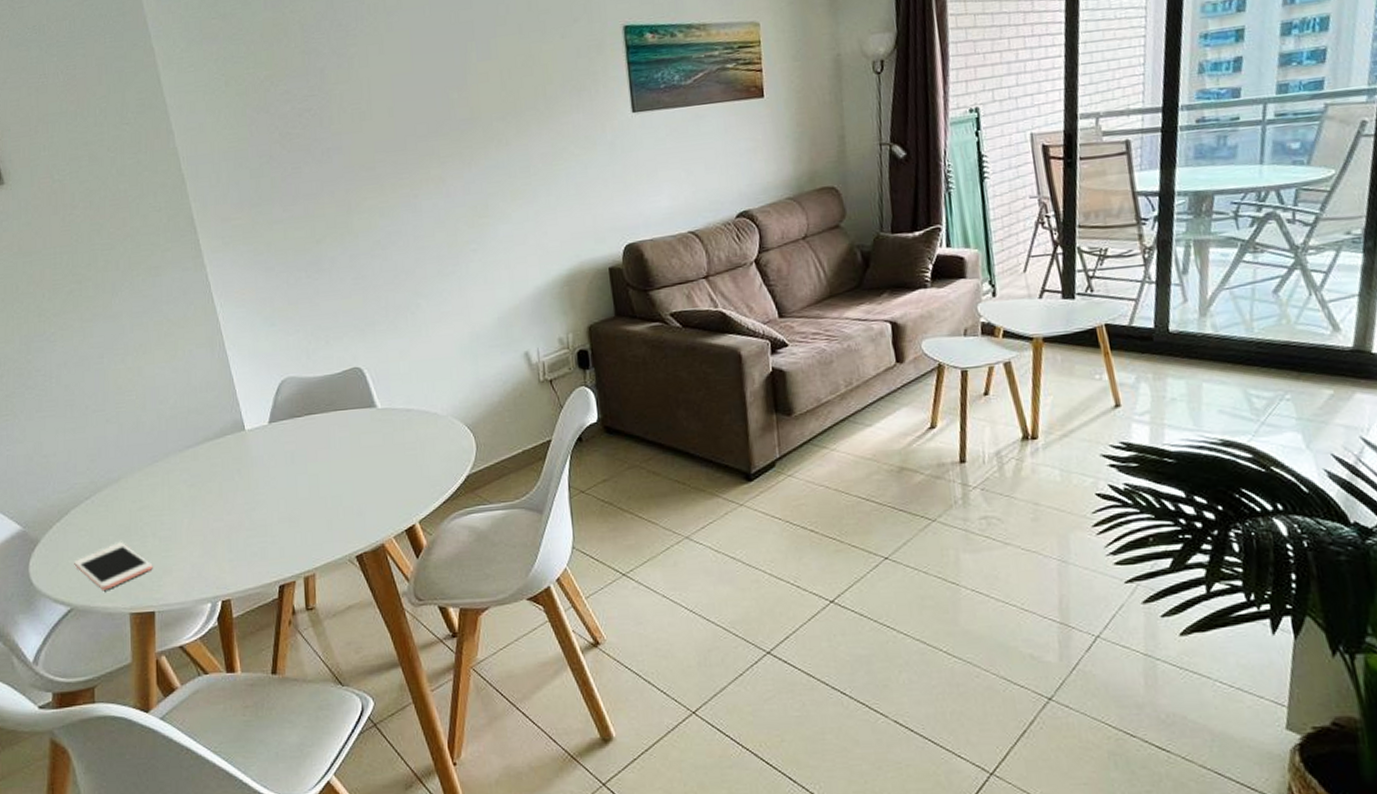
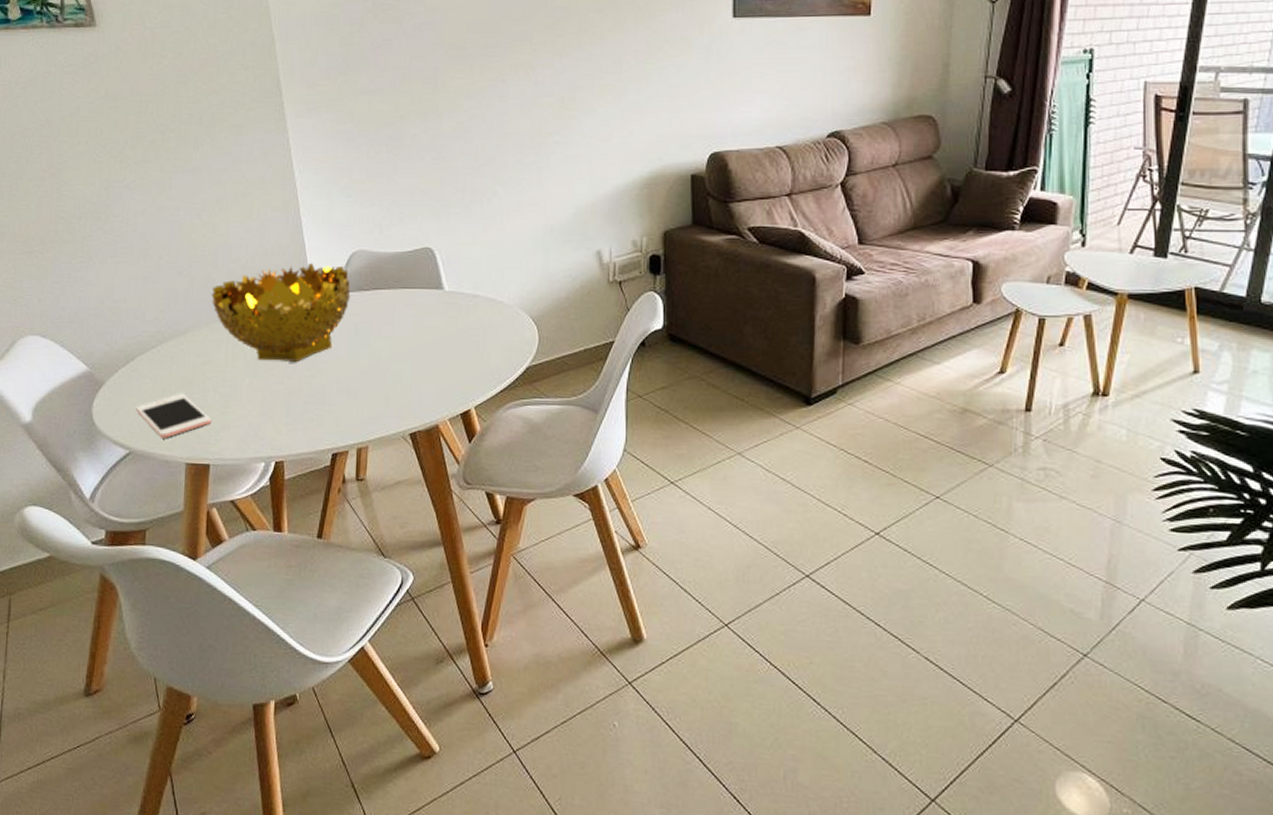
decorative bowl: none [142,394,284,500] -> present [211,262,351,363]

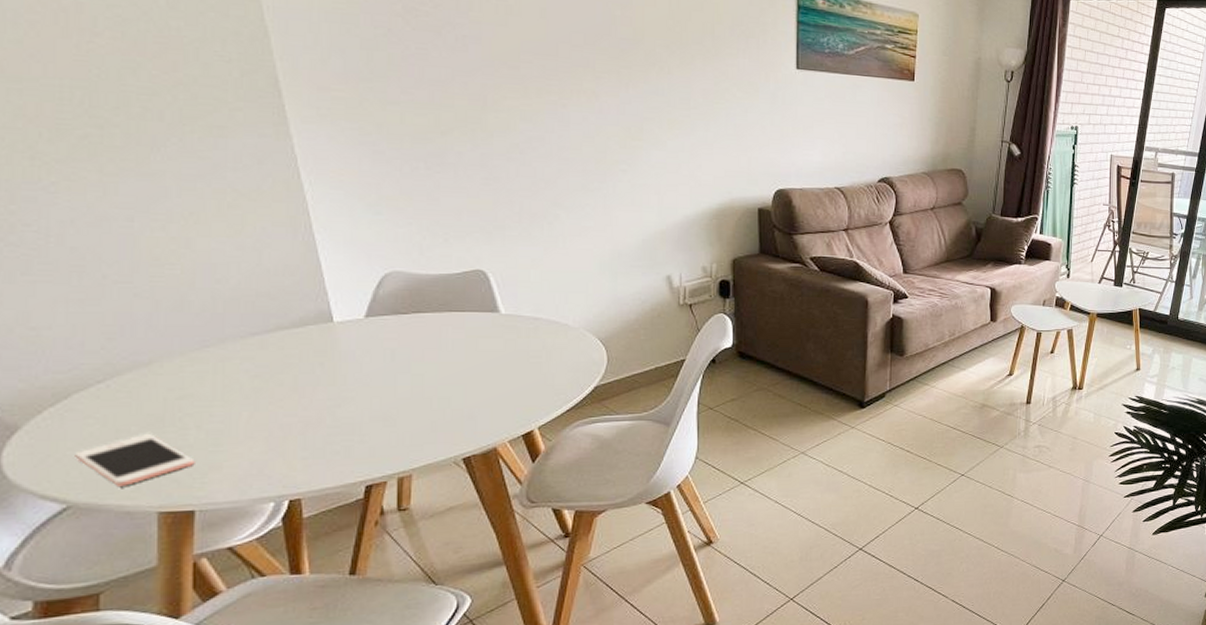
decorative bowl: present [211,262,351,363] -> none [187,283,384,393]

